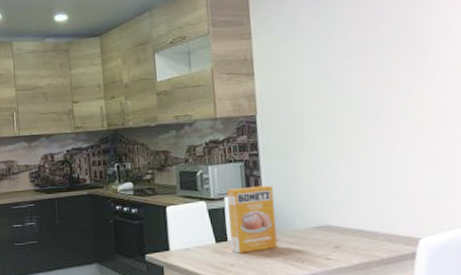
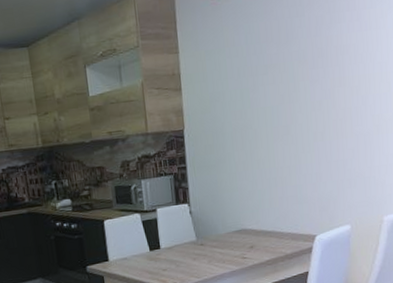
box: present [226,185,278,254] -> none [158,196,203,259]

